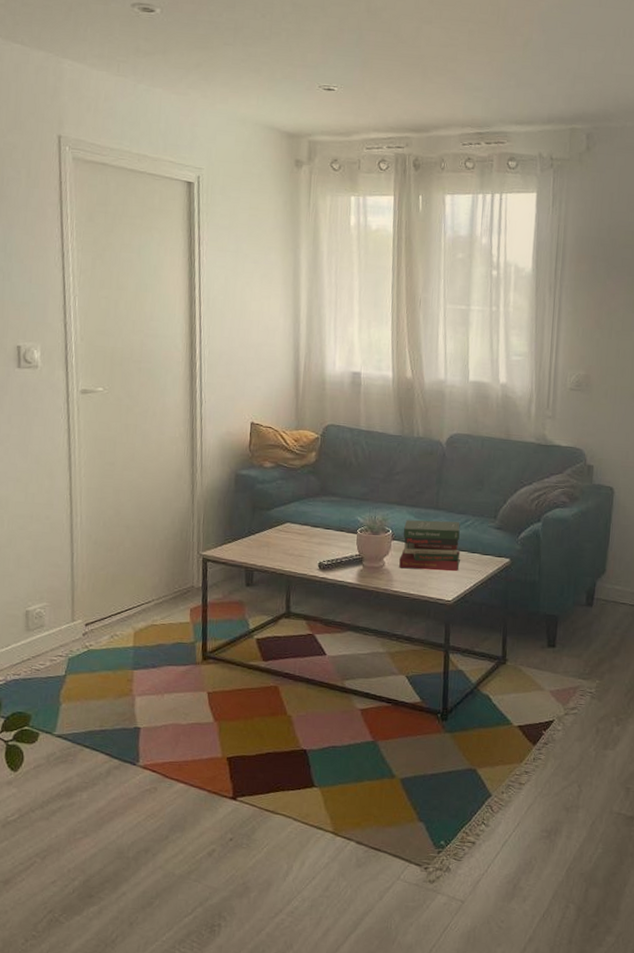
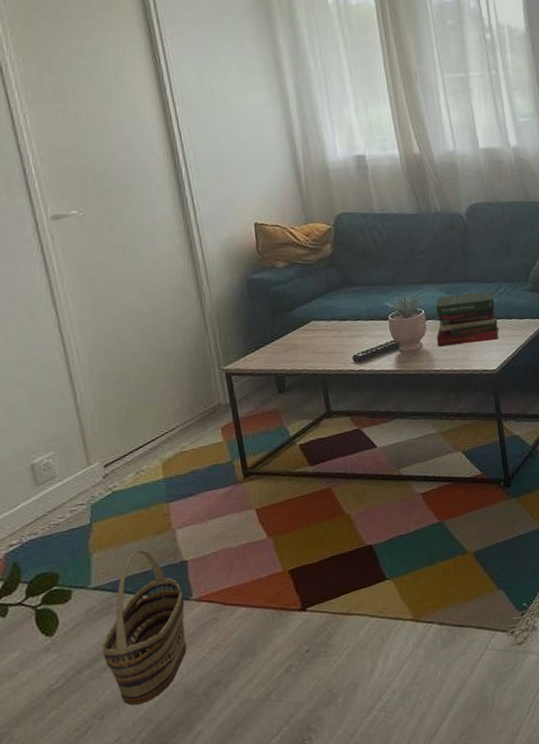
basket: none [54,709,132,854] -> present [101,550,187,706]

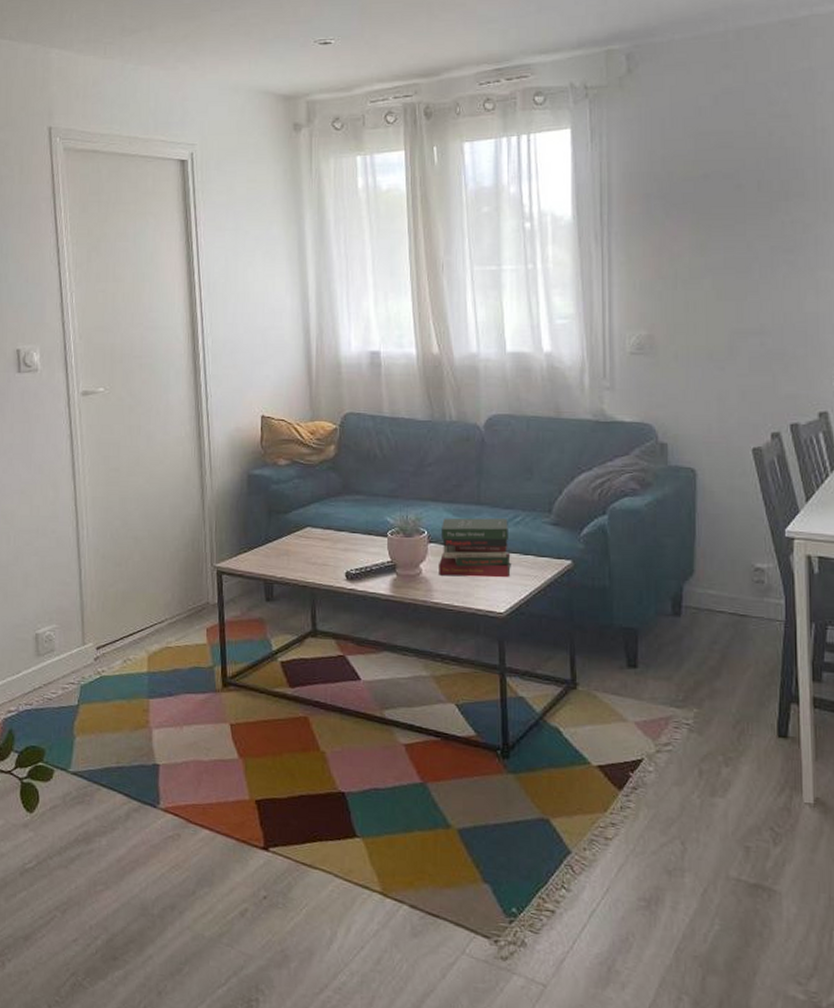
basket: present [101,550,187,706] -> none [72,743,152,909]

